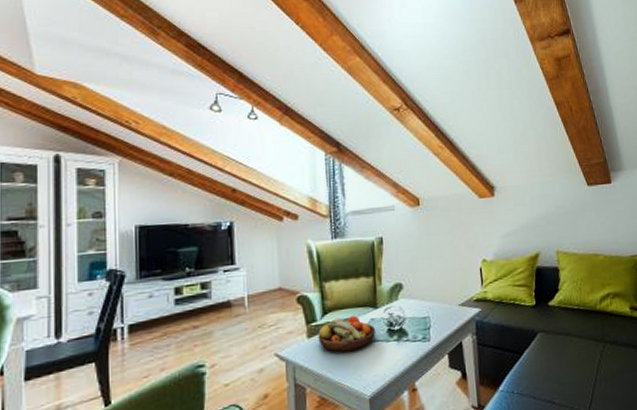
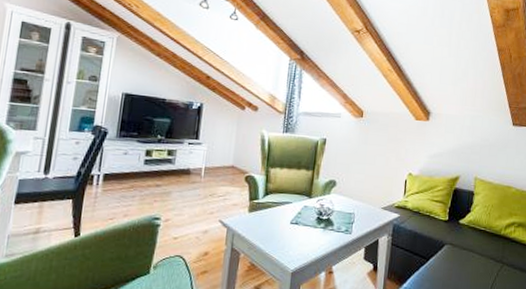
fruit bowl: present [318,316,376,352] -> none [257,200,307,230]

